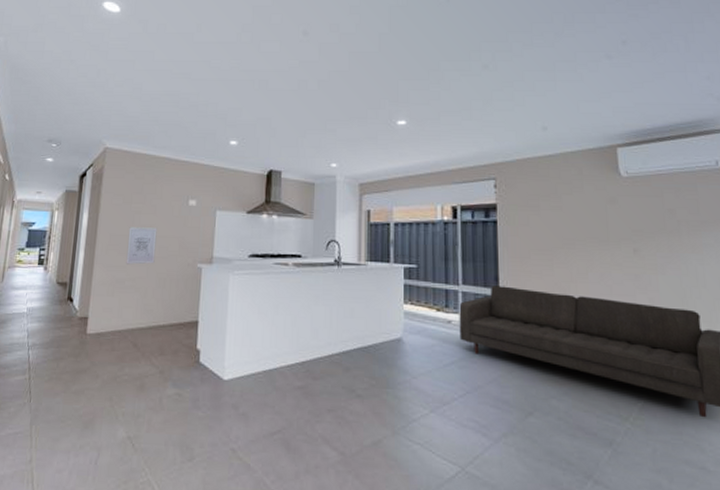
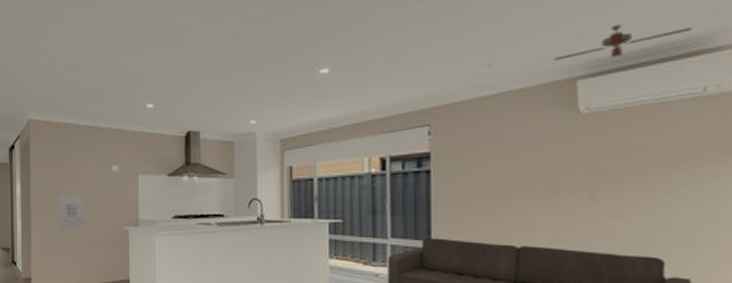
ceiling fan: none [597,104,703,131] -> present [553,25,693,60]

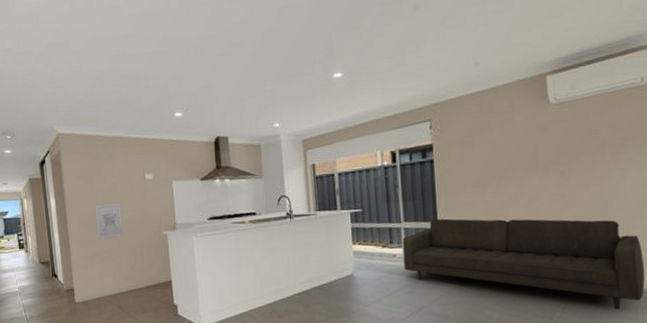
ceiling fan: present [553,25,693,60] -> none [527,27,632,59]

